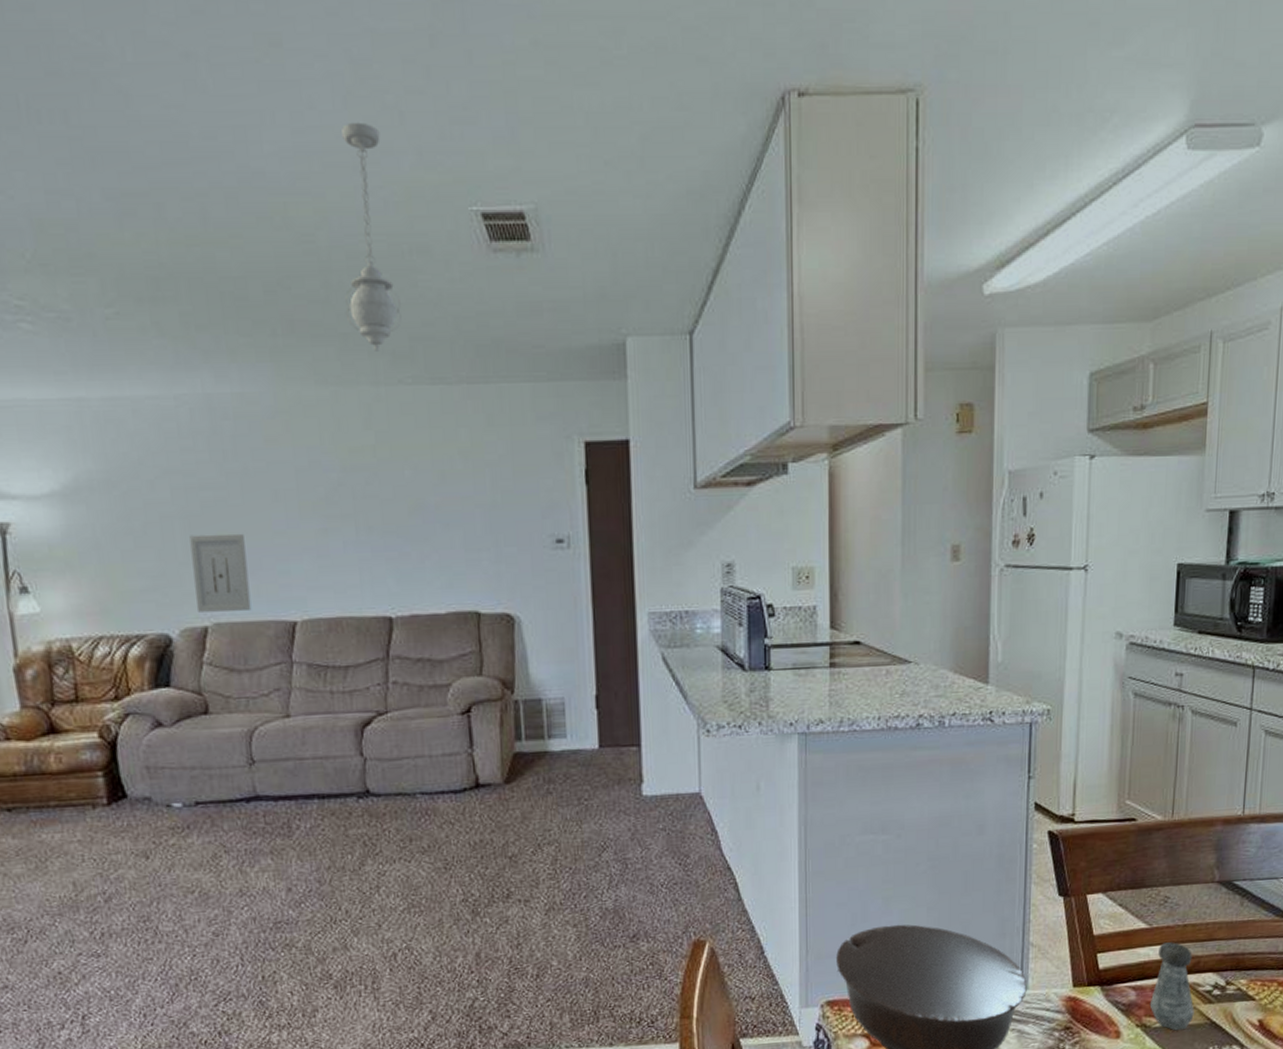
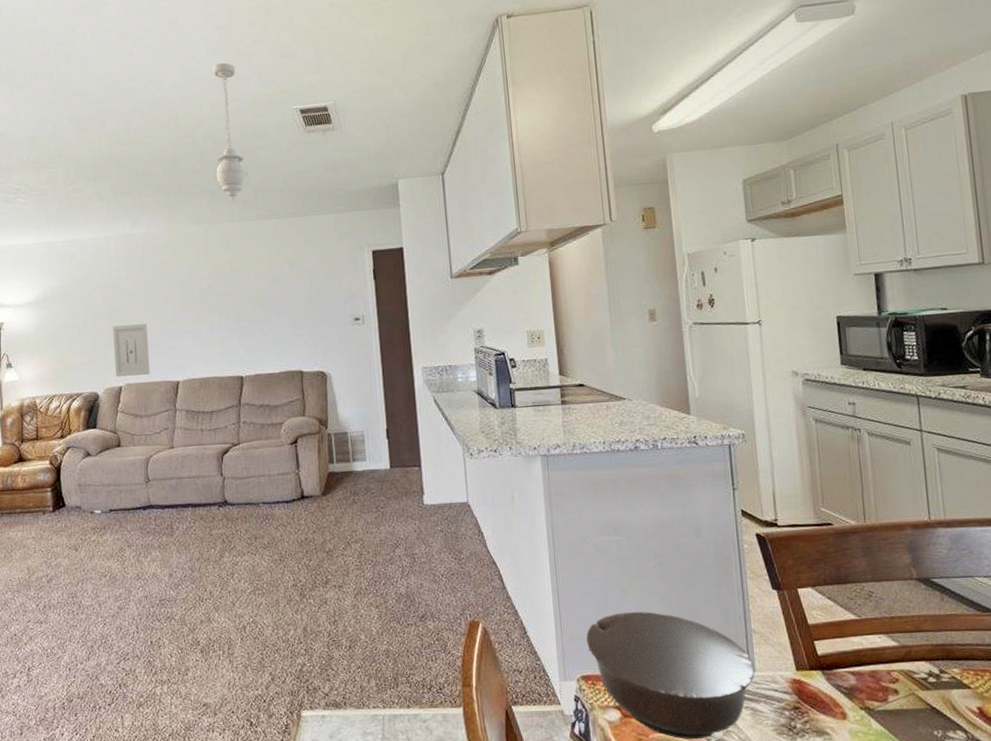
salt shaker: present [1149,942,1194,1031] -> none [869,632,914,715]

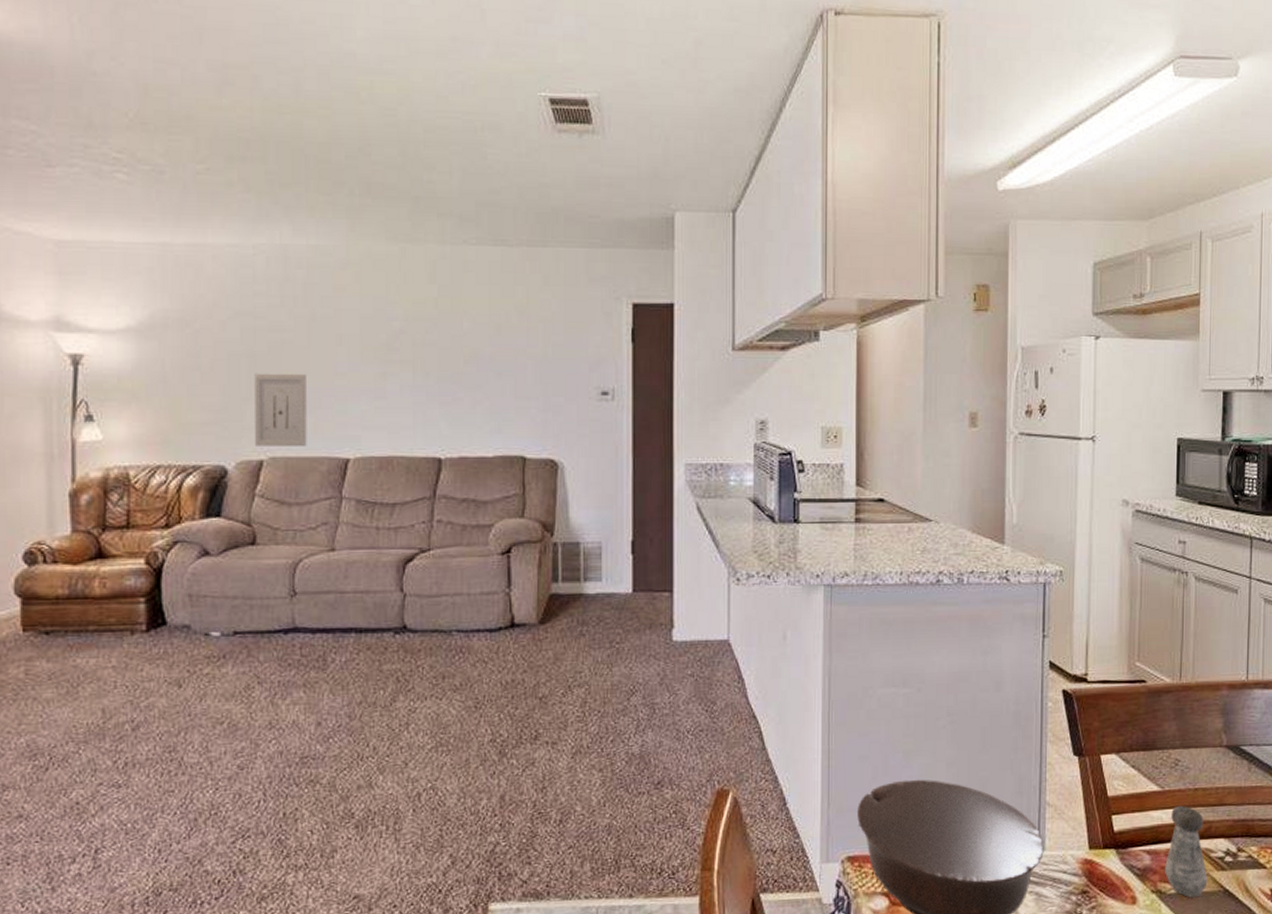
pendant light: present [212,62,249,201] -> none [420,15,470,214]
salt shaker: none [869,632,914,715] -> present [1164,806,1208,898]

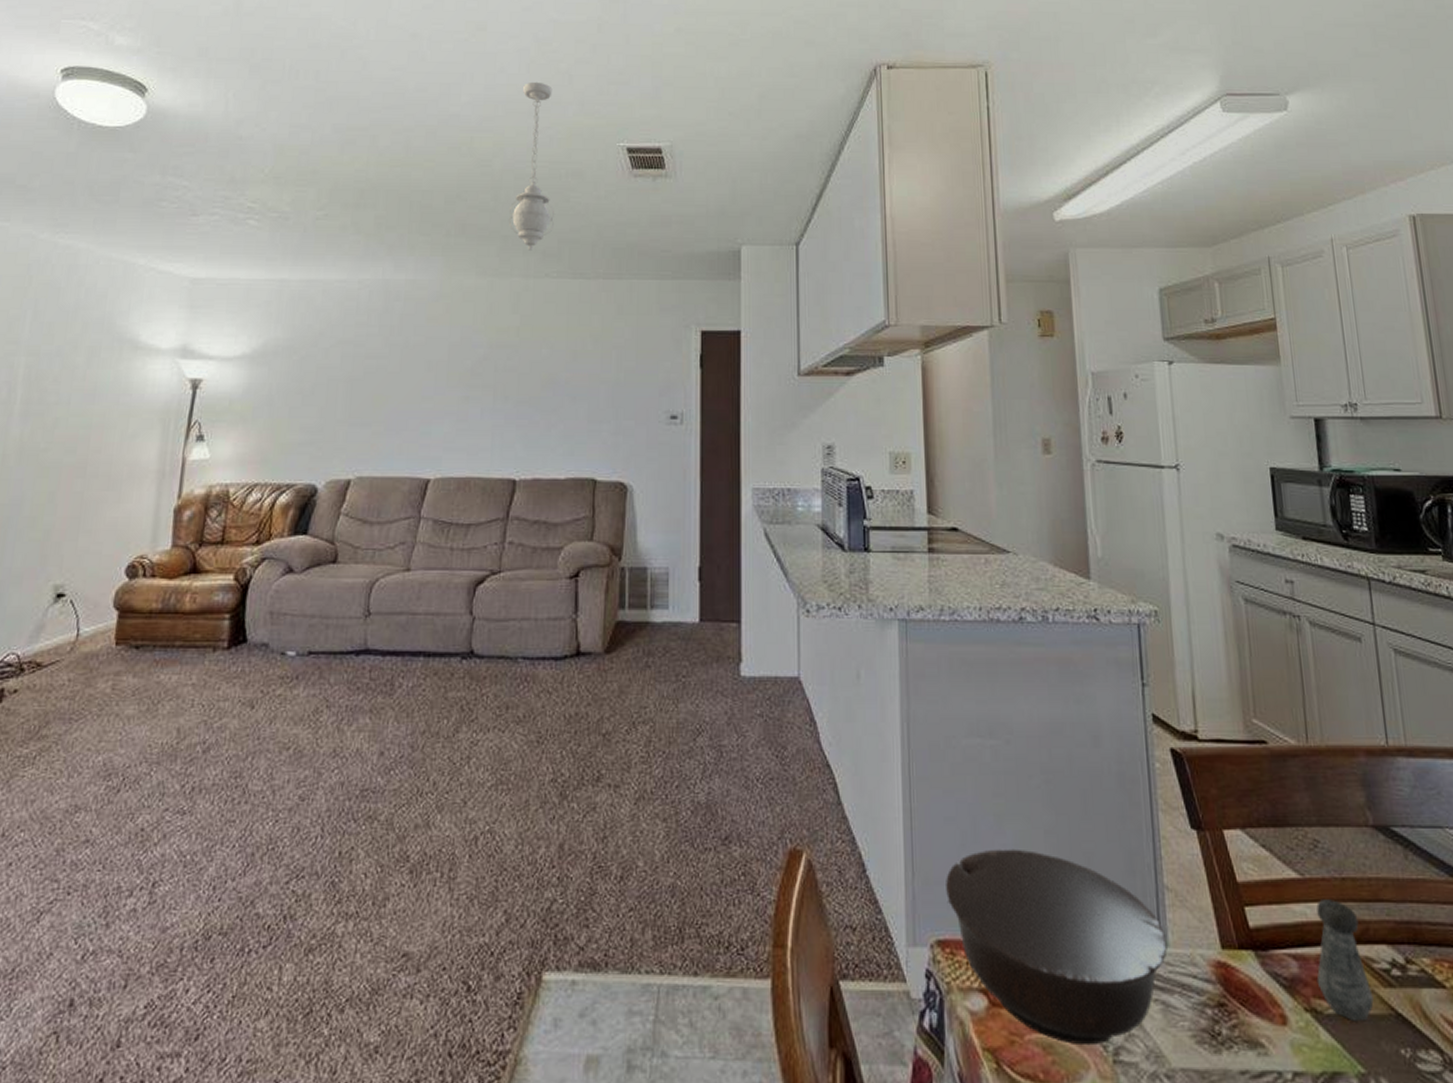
wall art: present [254,373,307,446] -> none [343,397,396,466]
pendant light: none [420,15,470,214] -> present [509,81,554,251]

